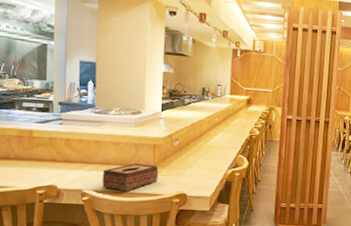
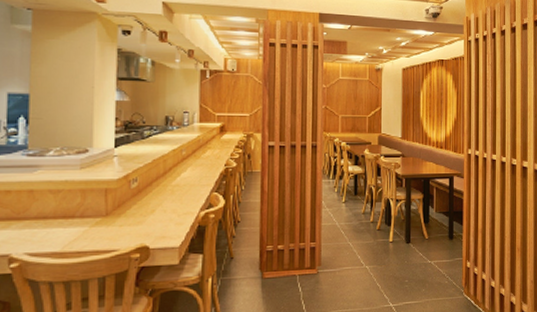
tissue box: present [102,163,159,191] -> none [37,214,112,251]

